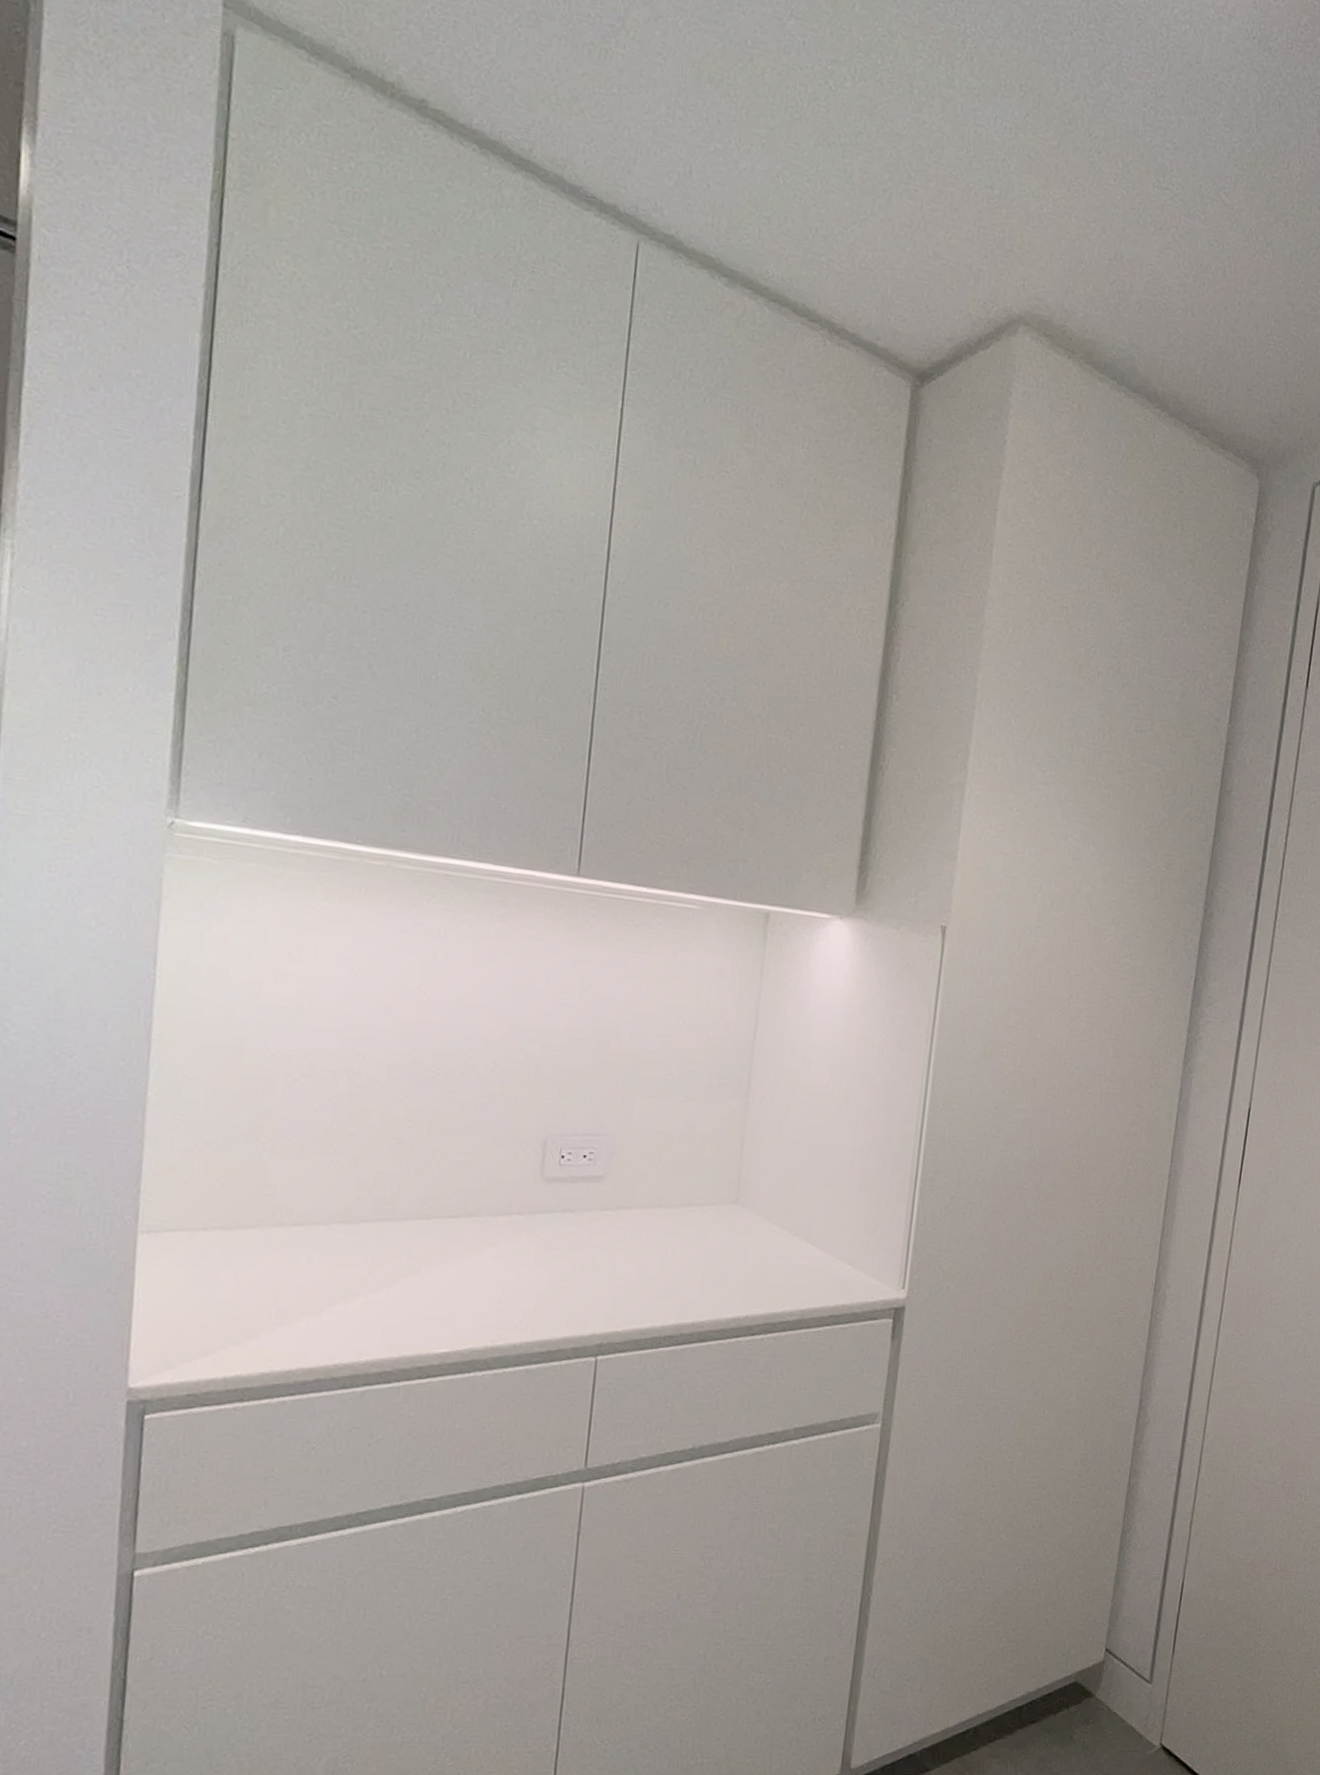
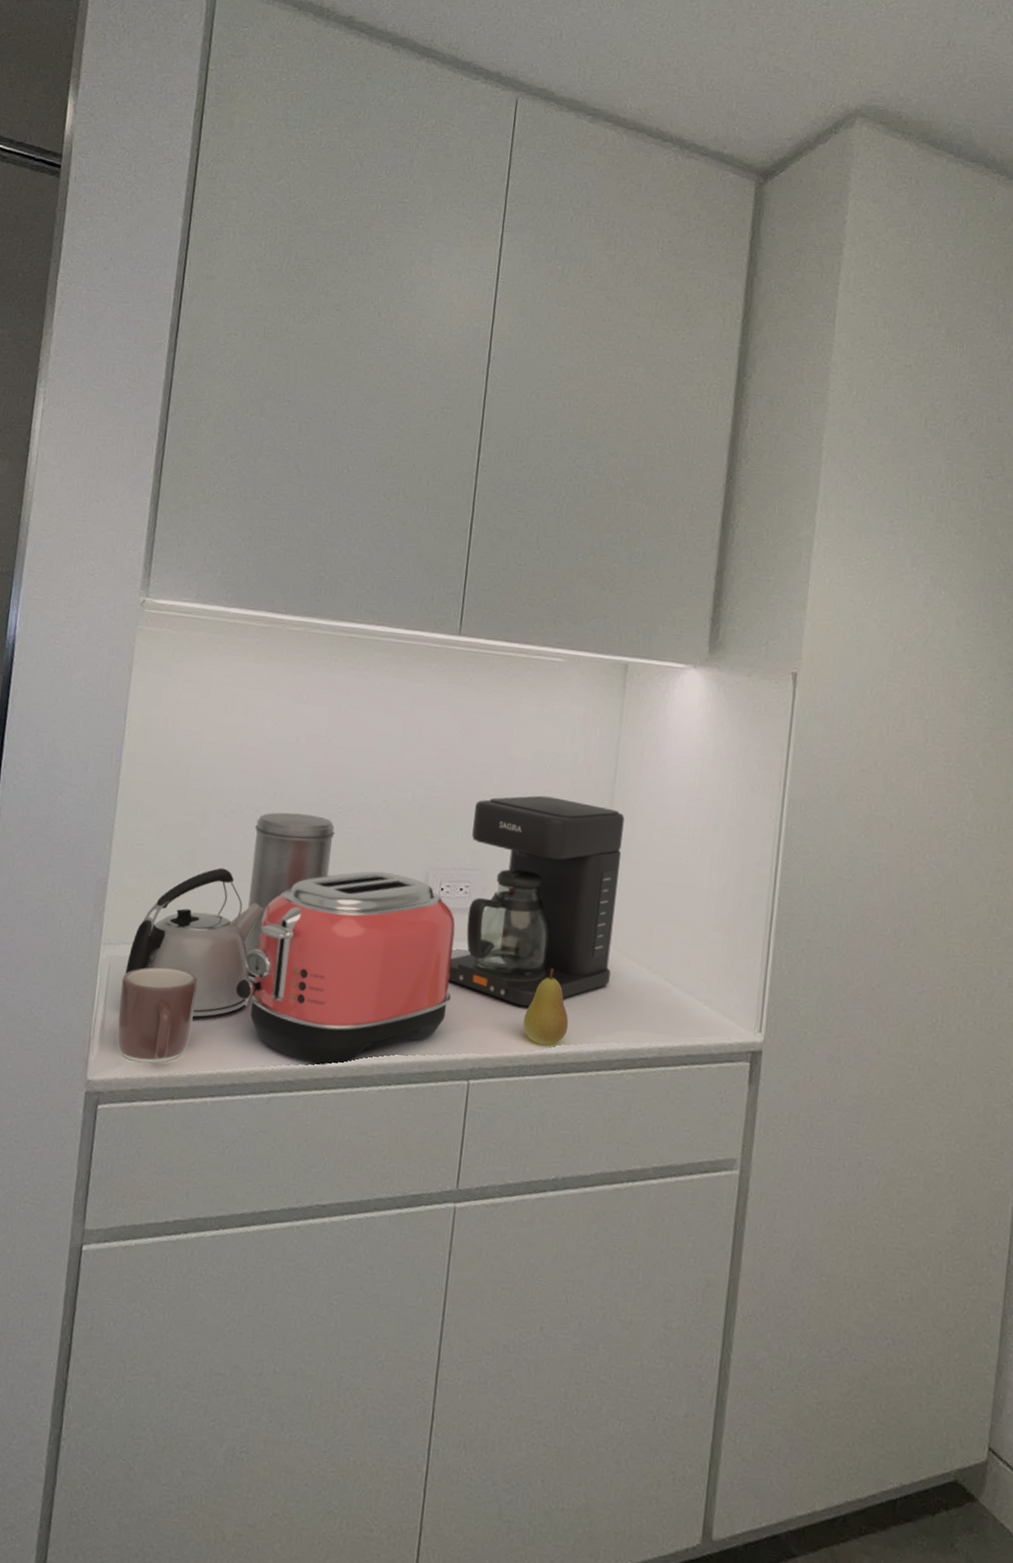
mug: none [164,1254,268,1365] -> present [116,966,198,1064]
kettle: none [172,1140,349,1309] -> present [125,868,264,1017]
toaster: none [316,1139,579,1352] -> present [235,871,456,1066]
canister: none [325,1075,434,1261] -> present [244,812,335,977]
coffee maker: none [571,1054,765,1276] -> present [448,795,625,1006]
fruit: none [656,1236,706,1315] -> present [523,968,569,1046]

